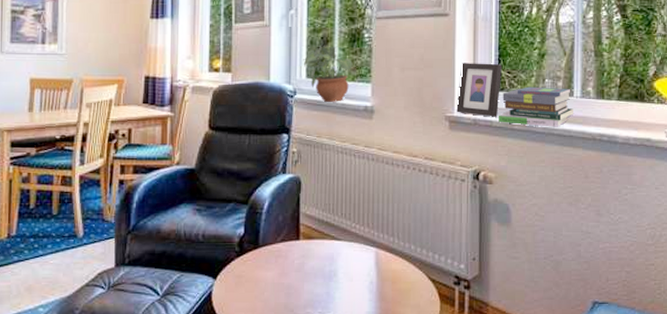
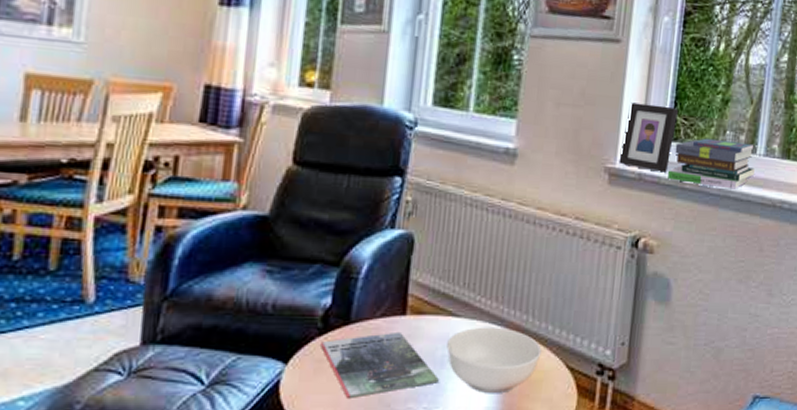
magazine: none [239,253,329,305] -> present [321,331,439,398]
potted plant: present [303,42,353,102] -> none [429,61,495,140]
bowl: none [333,247,408,300] -> present [446,327,542,393]

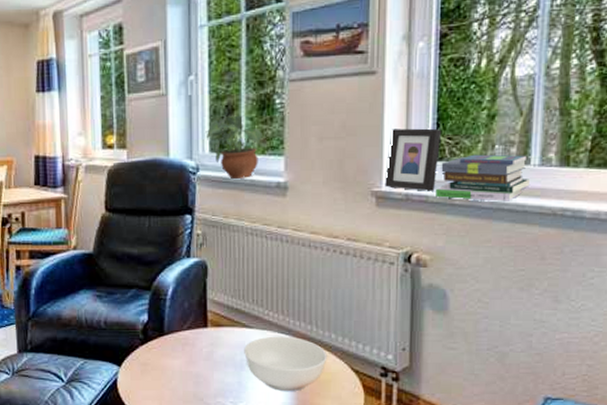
magazine: present [321,331,439,398] -> none [144,341,240,393]
potted plant: none [429,61,495,140] -> present [205,111,262,179]

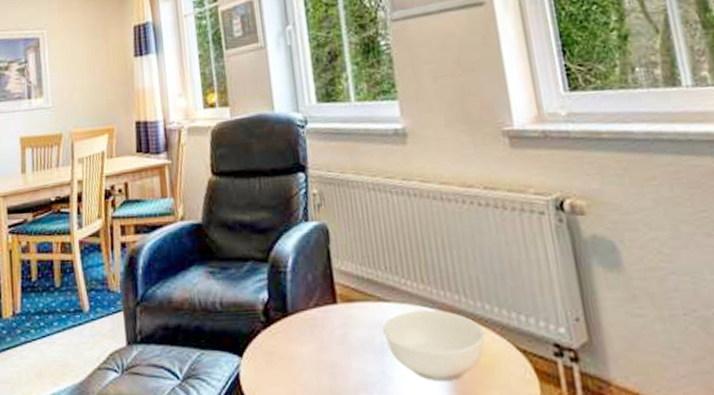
potted plant: present [205,111,262,179] -> none [310,58,372,129]
picture frame: present [385,128,442,191] -> none [512,56,575,126]
books: present [436,154,529,202] -> none [576,76,687,133]

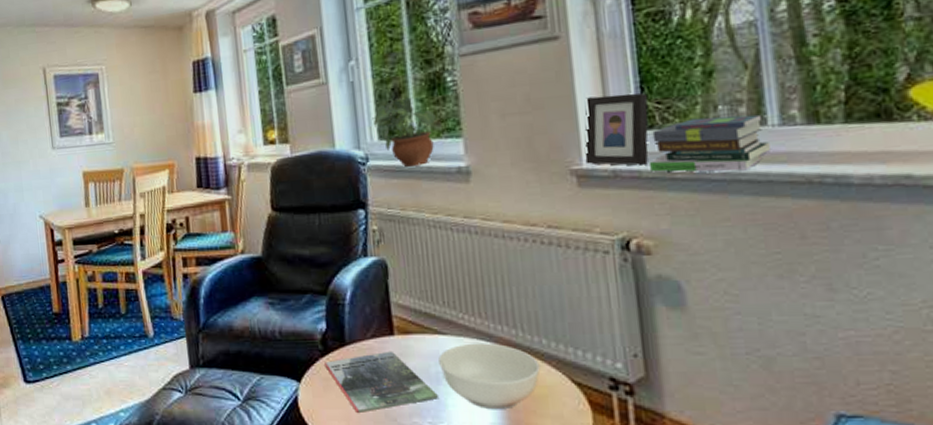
magazine: none [267,320,384,389] -> present [324,351,438,413]
potted plant: none [310,58,372,129] -> present [372,94,436,167]
picture frame: none [512,56,575,126] -> present [585,93,649,166]
books: none [576,76,687,133] -> present [650,114,770,172]

